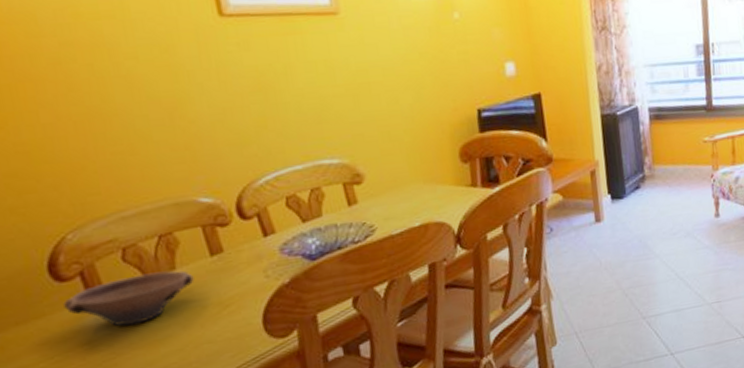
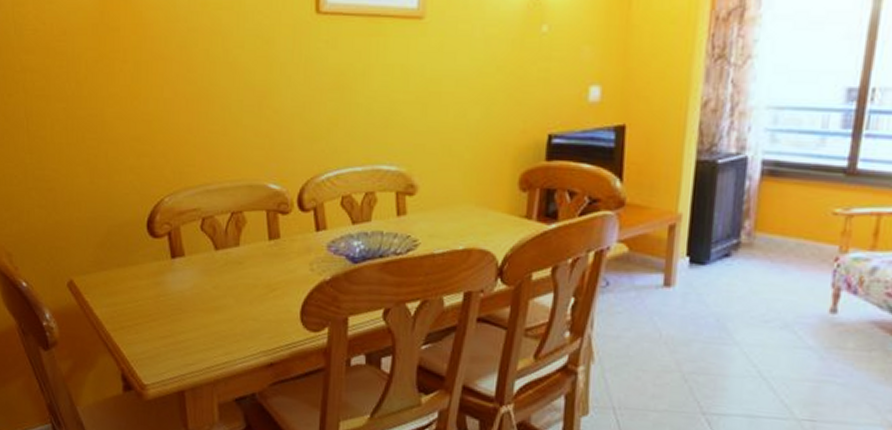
bowl: present [63,270,195,326] -> none [153,244,252,289]

